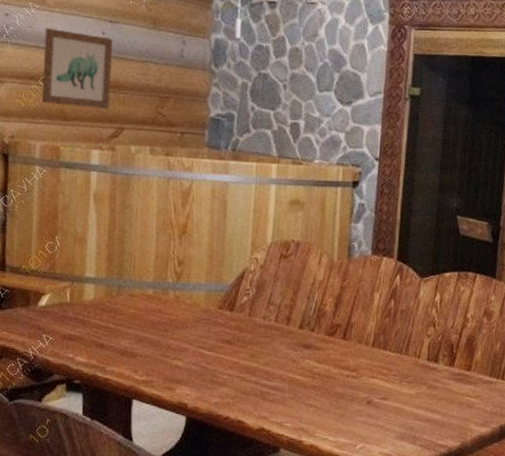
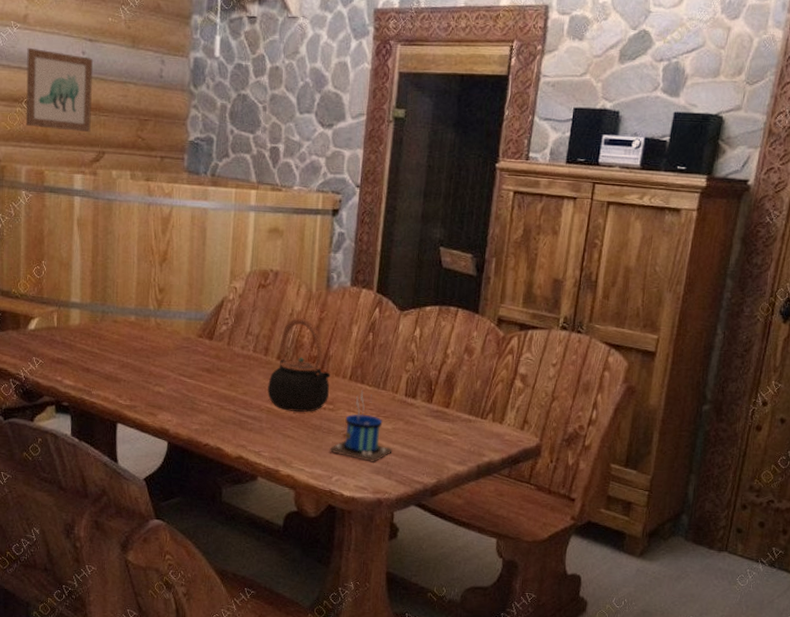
teapot: none [290,287,353,380] -> present [267,318,331,412]
mug: none [353,355,416,428] -> present [329,389,393,462]

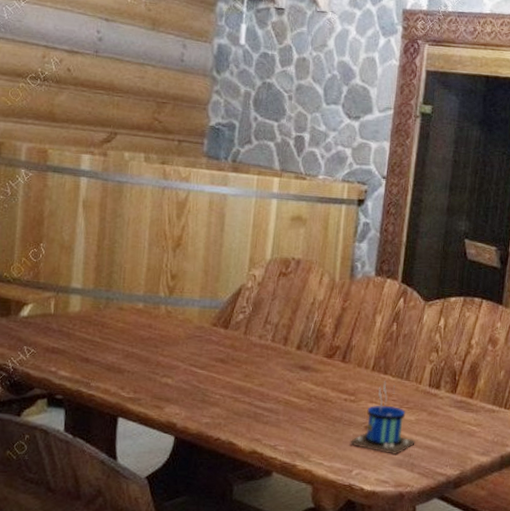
wall art: present [25,47,94,133] -> none [29,22,109,113]
teapot: present [267,318,331,412] -> none [286,307,353,404]

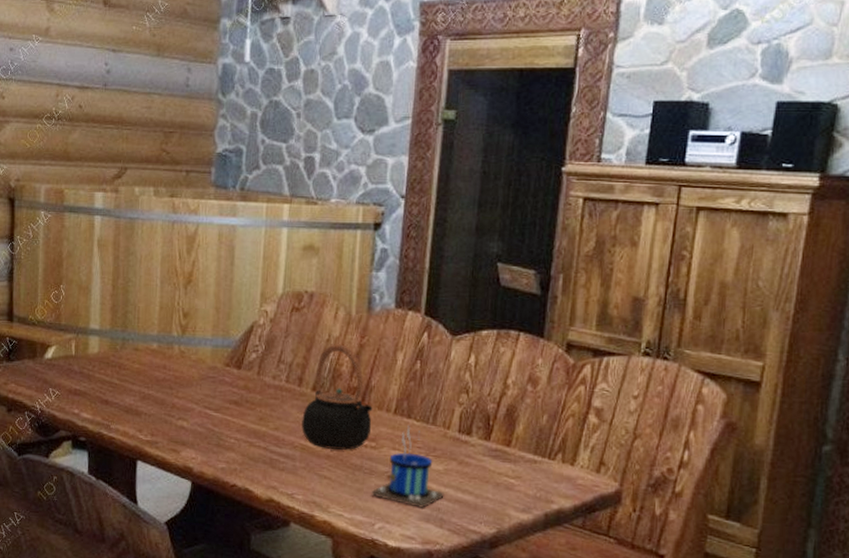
teapot: none [286,307,353,404] -> present [301,344,373,450]

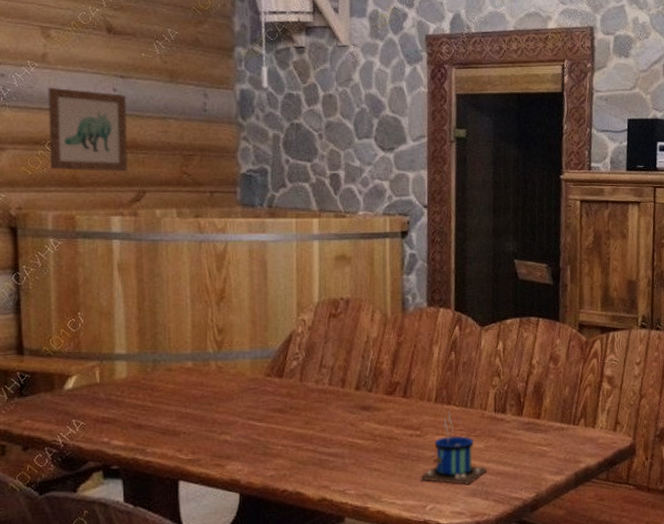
wall art: none [45,61,117,148] -> present [48,87,128,172]
teapot: present [301,344,373,450] -> none [348,344,415,443]

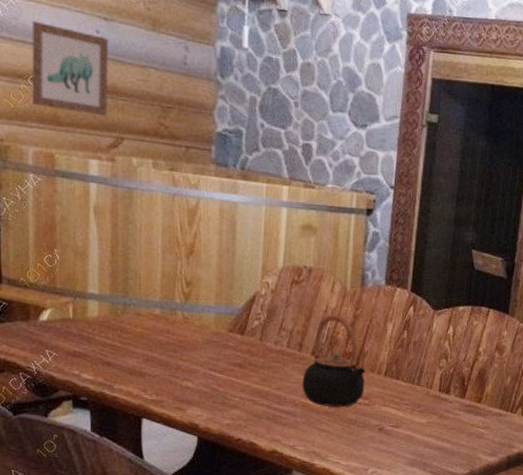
teapot: none [348,344,415,443] -> present [302,314,366,407]
mug: present [420,410,487,485] -> none [365,385,427,455]

